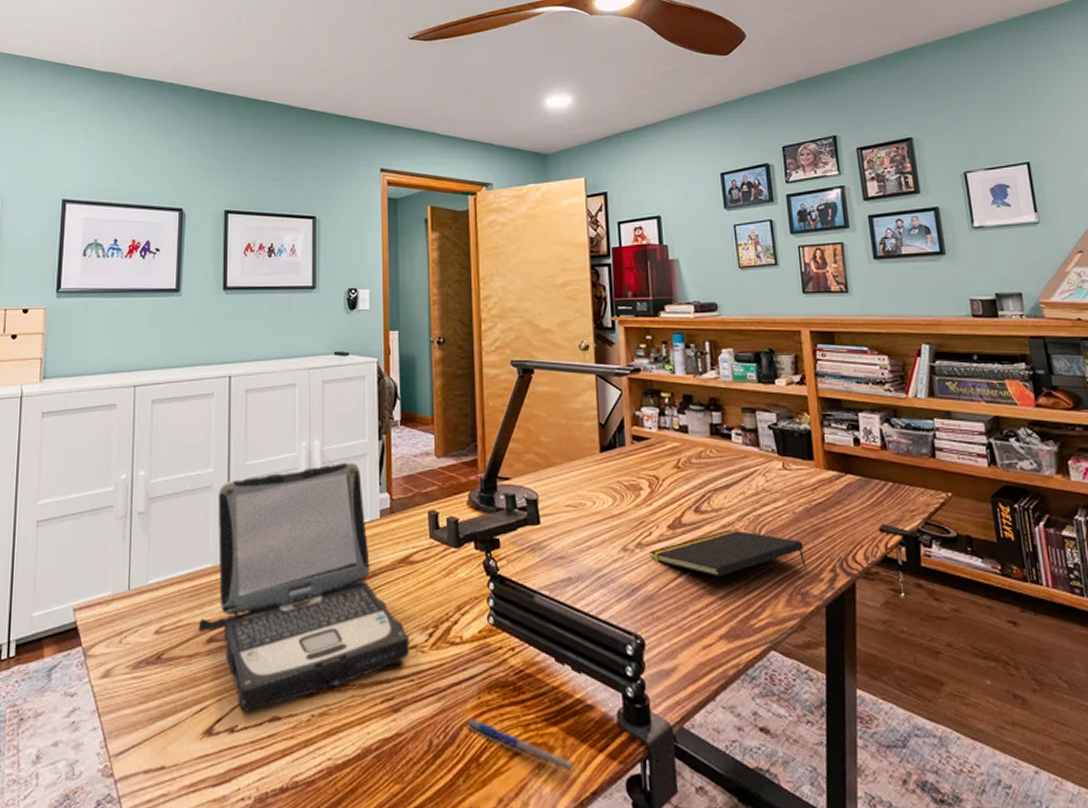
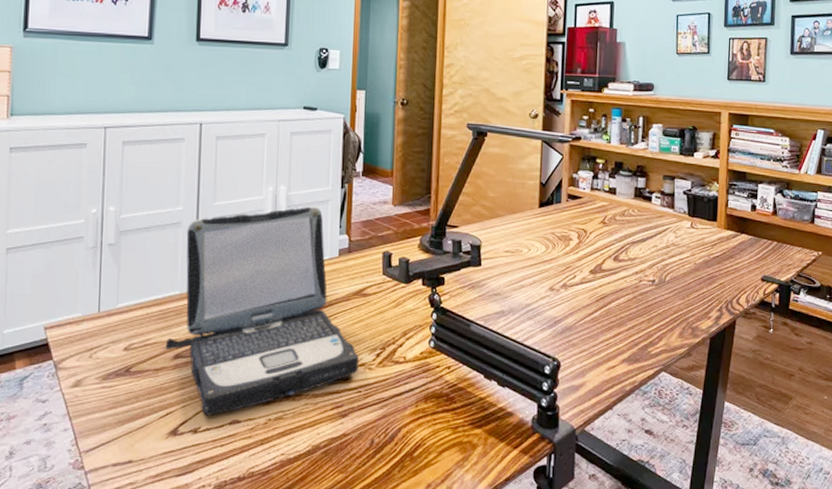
pen: present [466,718,576,774] -> none [404,422,494,465]
notepad: present [649,529,807,576] -> none [572,275,699,313]

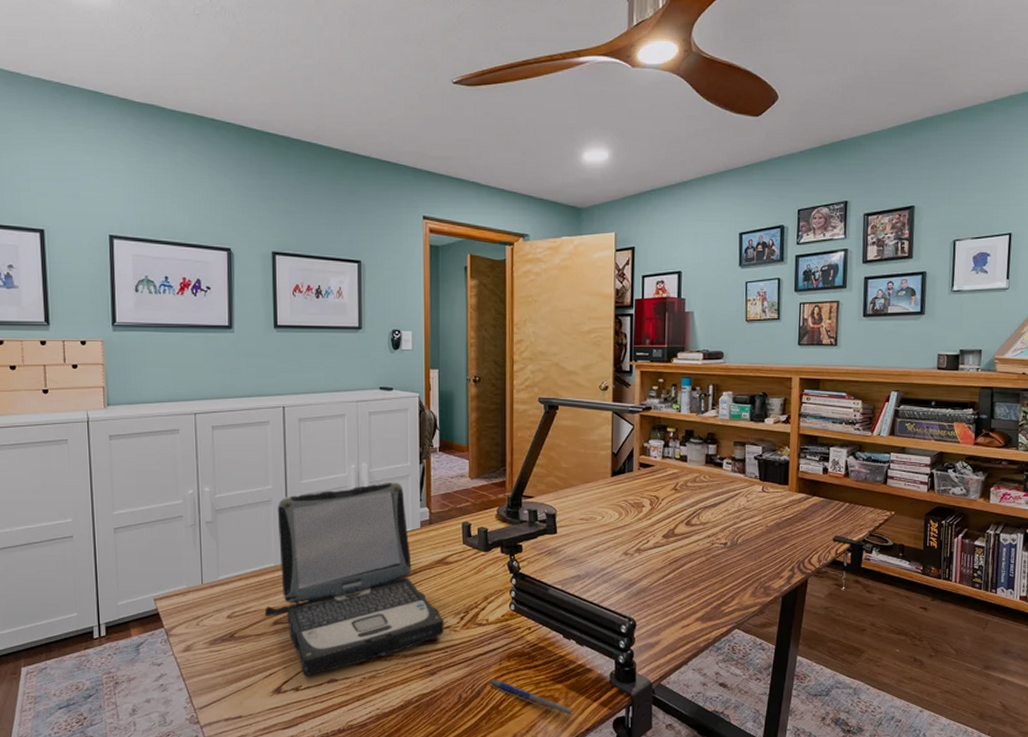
pen: none [404,422,494,465] -> present [489,679,575,717]

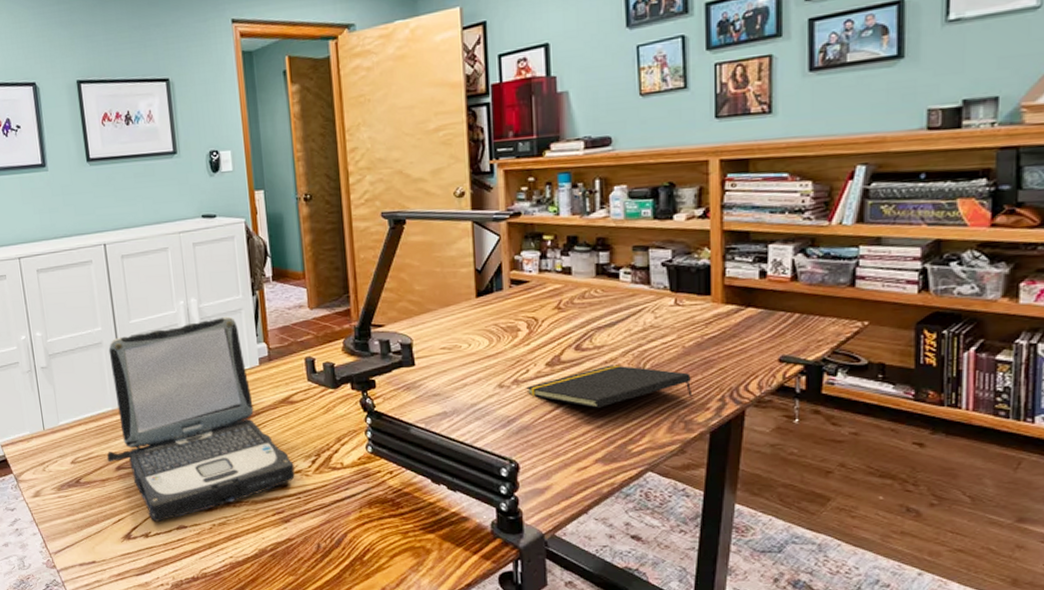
pen: present [489,679,575,717] -> none [350,527,452,570]
notepad: none [646,539,771,574] -> present [526,364,693,408]

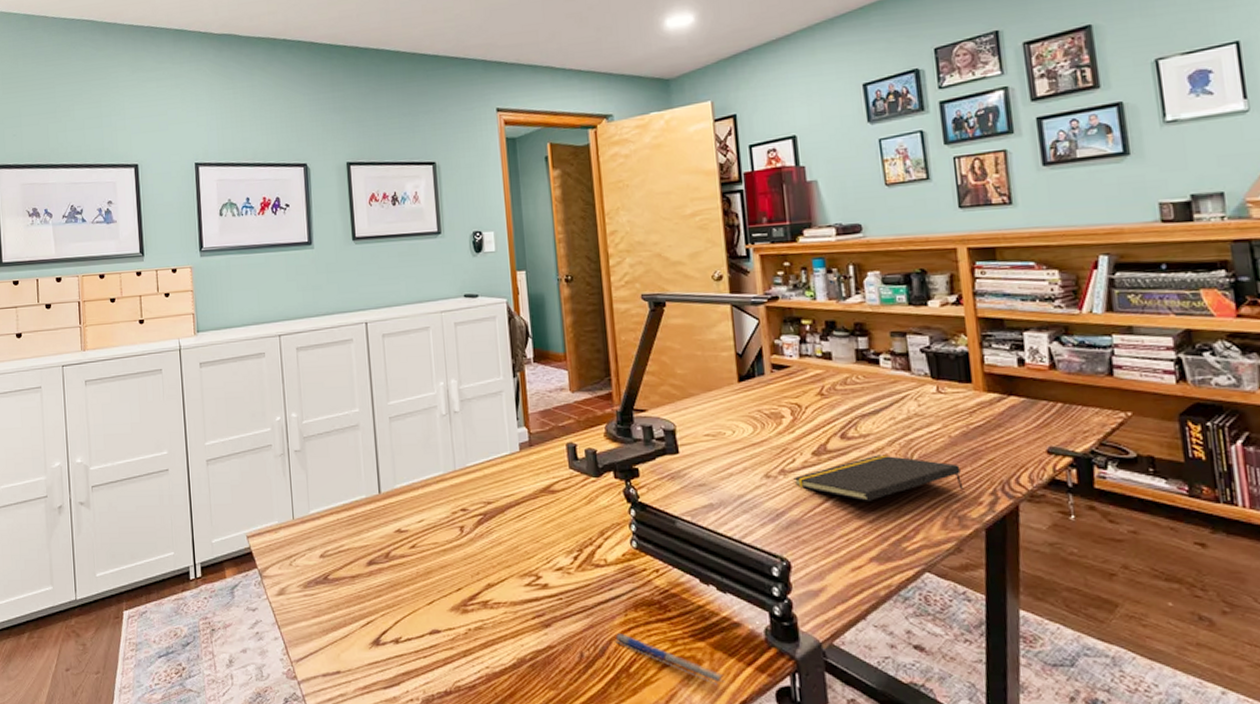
laptop: present [106,316,295,522] -> none [358,399,556,625]
pen: none [350,527,452,570] -> present [615,633,725,685]

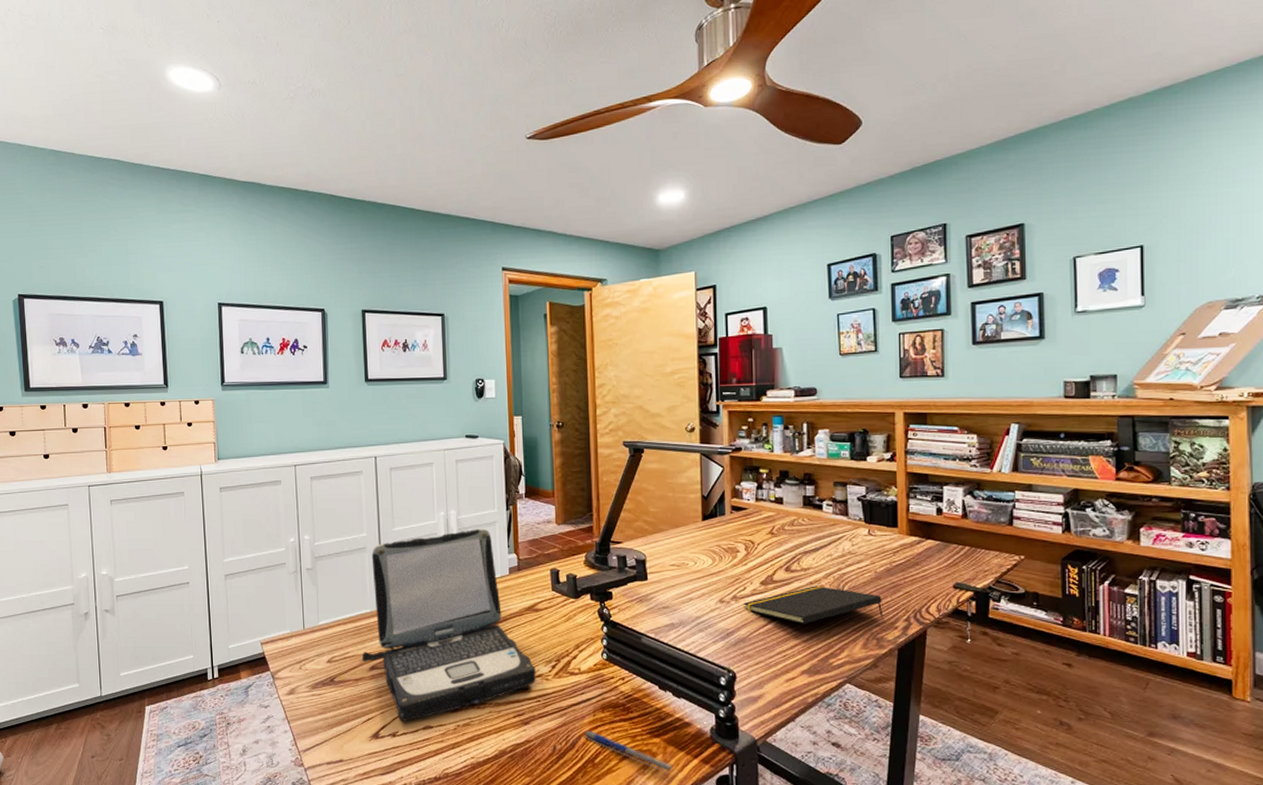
laptop: none [358,399,556,625] -> present [362,528,536,721]

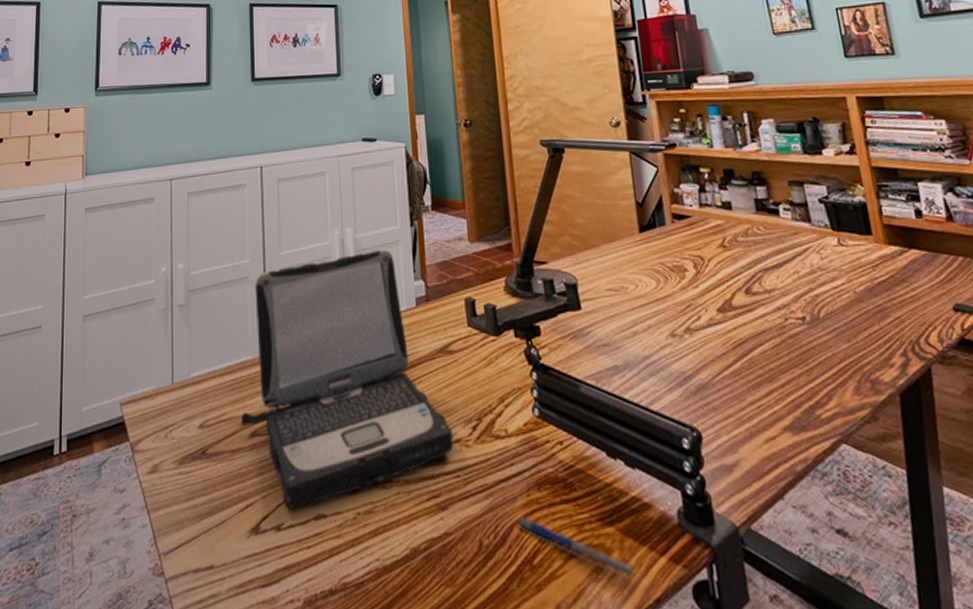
notepad: present [743,585,883,624] -> none [699,311,874,363]

